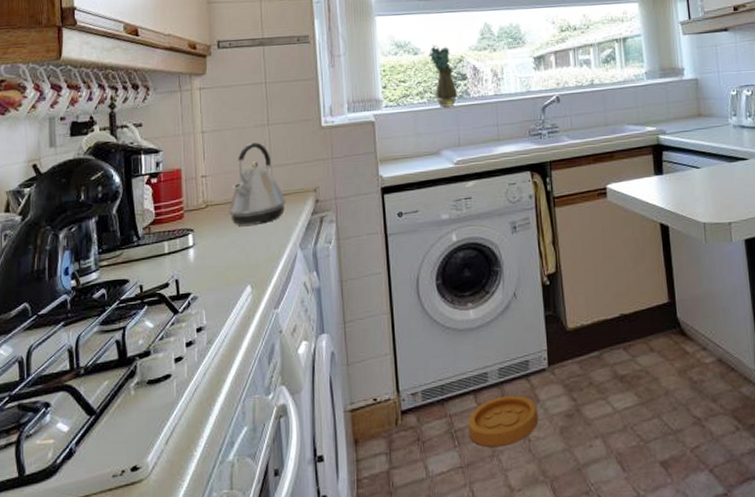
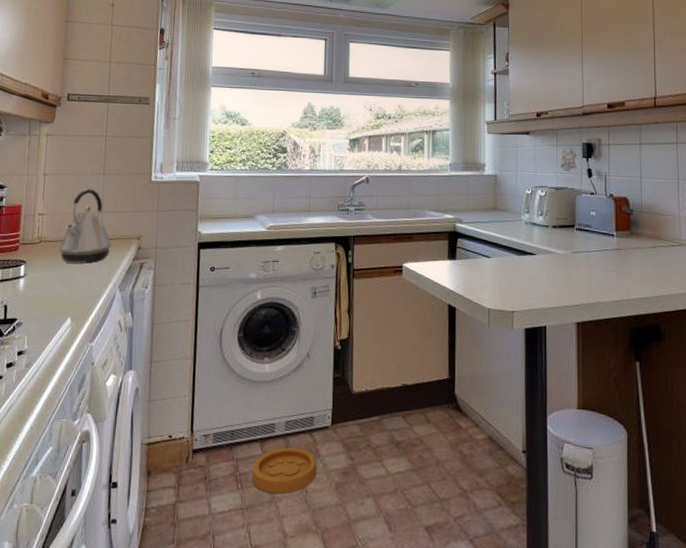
vase: present [429,44,458,107] -> none [255,117,278,176]

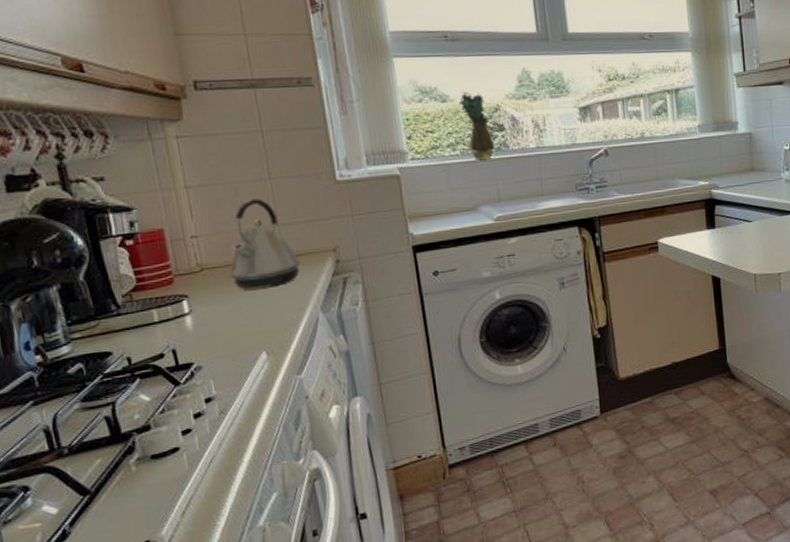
pet bowl: present [252,447,318,495] -> none [519,442,592,492]
vase: none [255,117,278,176] -> present [459,90,496,160]

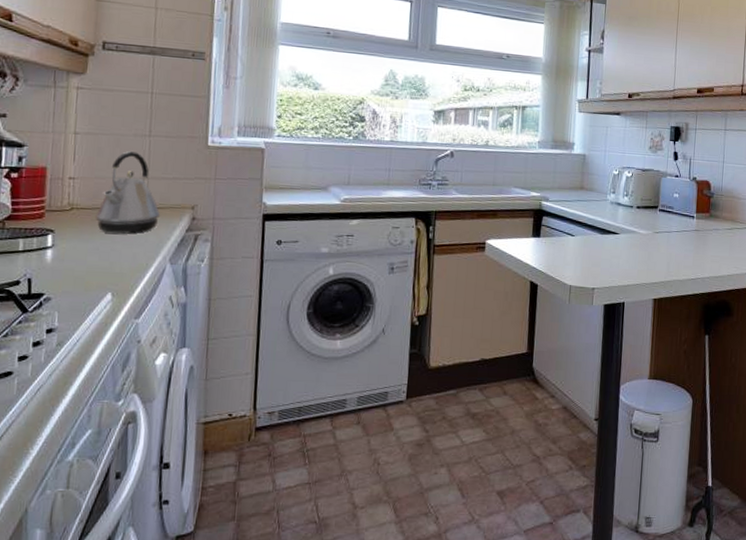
vase: present [459,90,496,160] -> none [329,82,354,146]

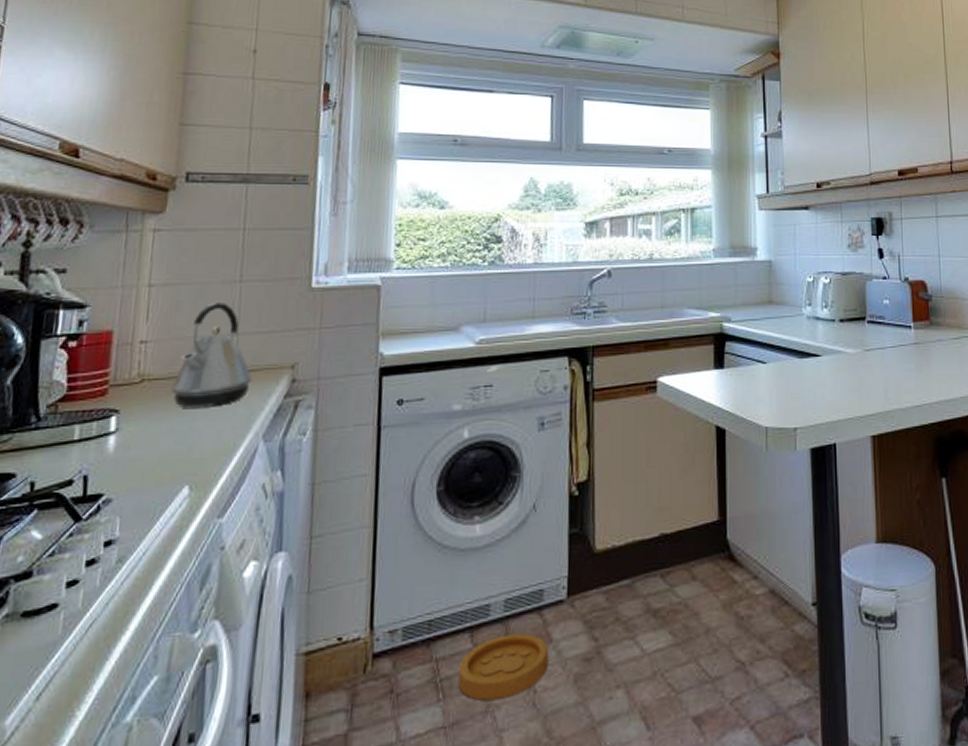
pet bowl: none [320,422,391,468] -> present [458,633,549,701]

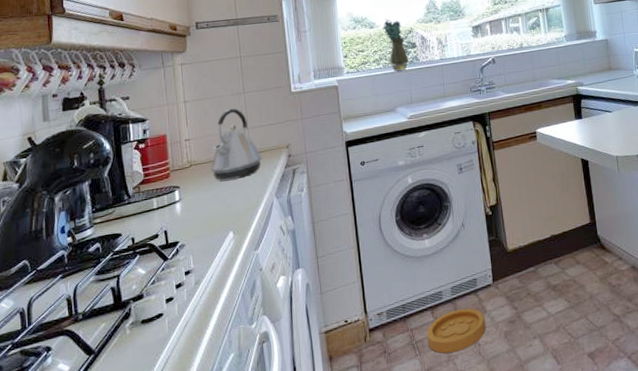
vase: none [458,197,490,274] -> present [383,18,409,72]

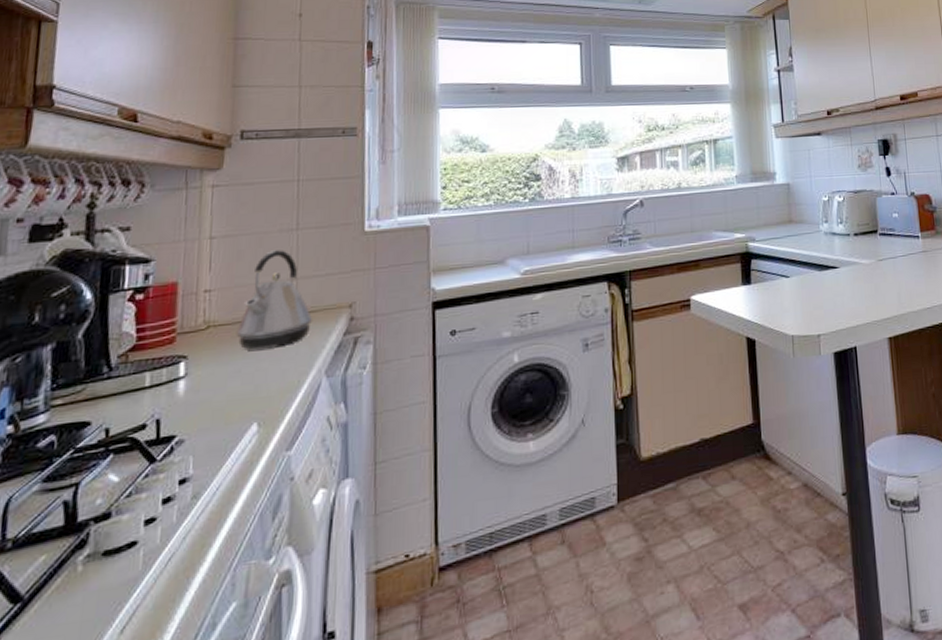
vase: present [383,18,409,72] -> none [499,140,530,211]
pet bowl: present [426,308,486,354] -> none [519,538,603,604]

